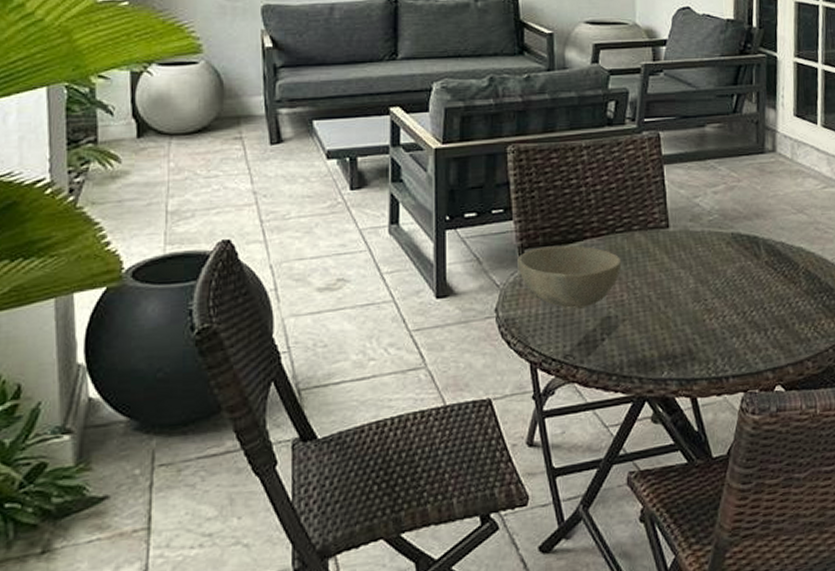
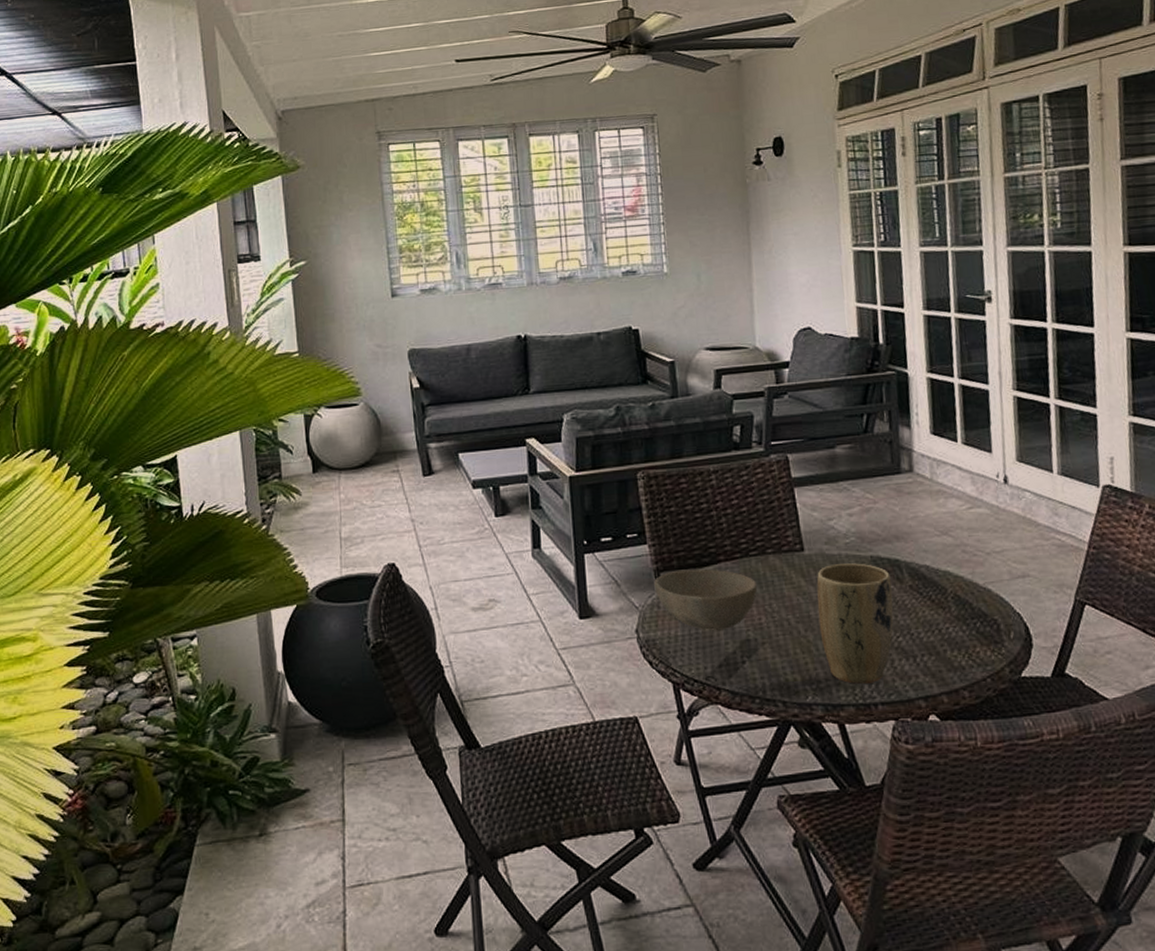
plant pot: none [678,240,749,358] -> present [816,563,893,684]

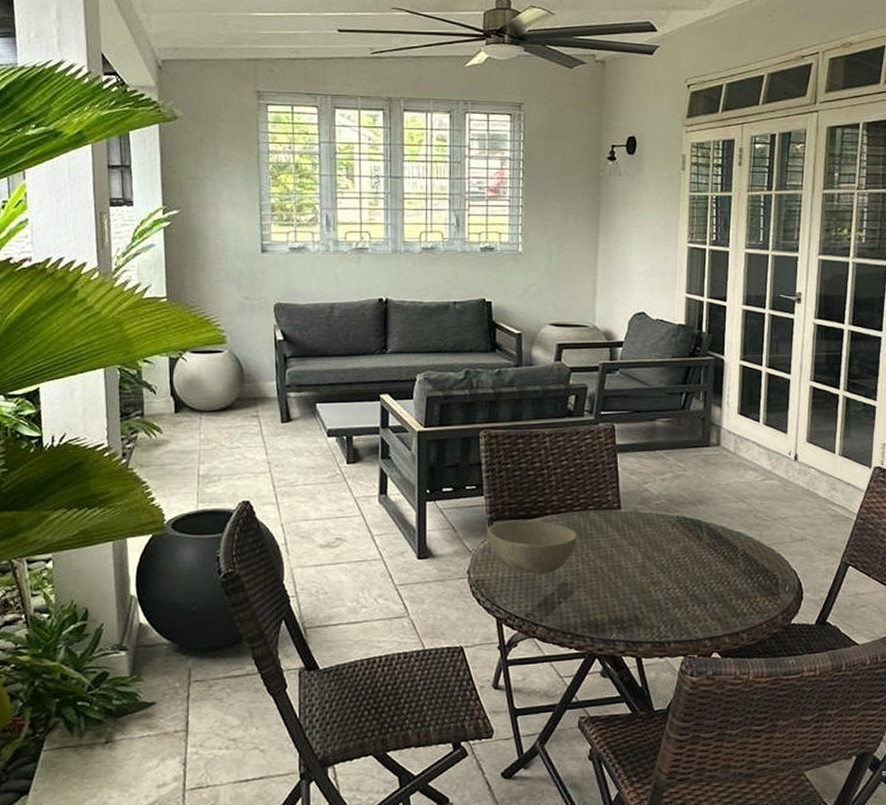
plant pot: present [816,563,893,684] -> none [628,522,692,625]

